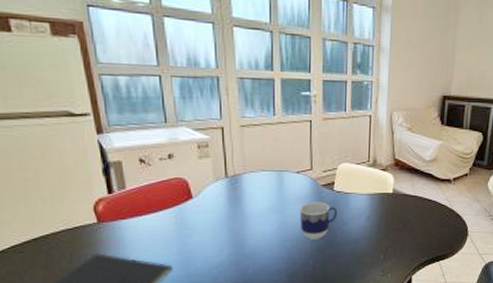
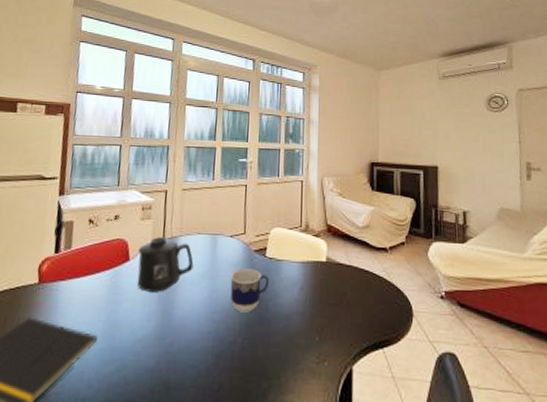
mug: none [200,175,261,226] -> present [137,237,194,292]

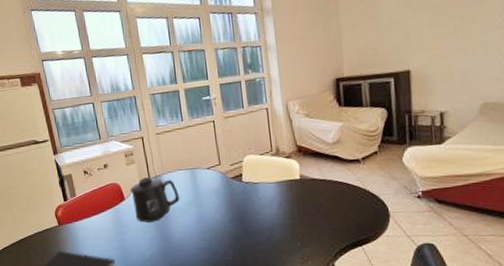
cup: present [230,268,270,313] -> none [213,193,250,230]

